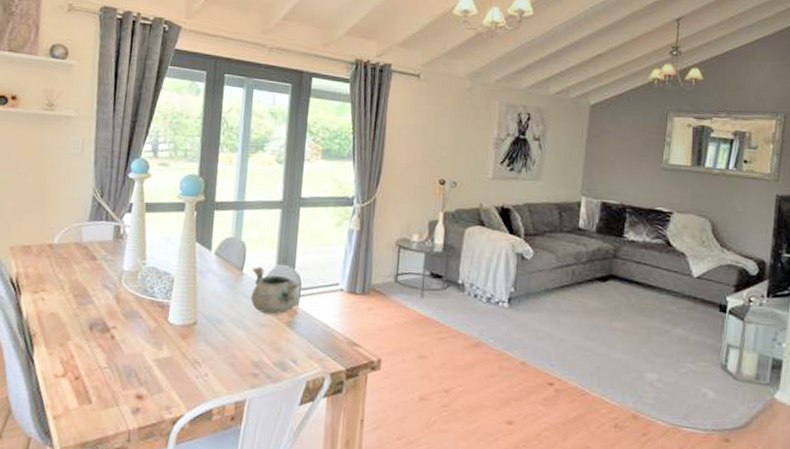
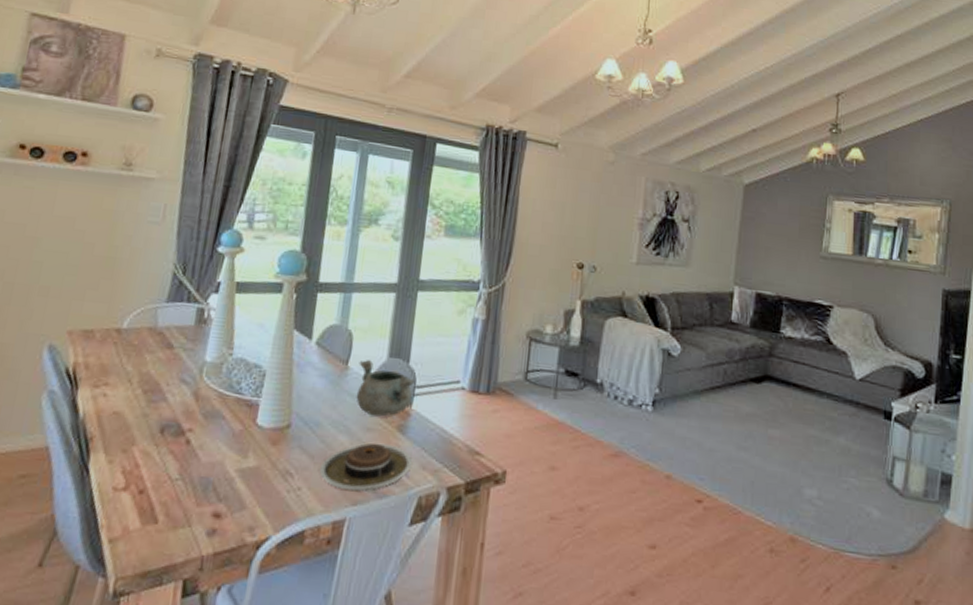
plate: none [222,336,301,378] -> present [319,443,413,492]

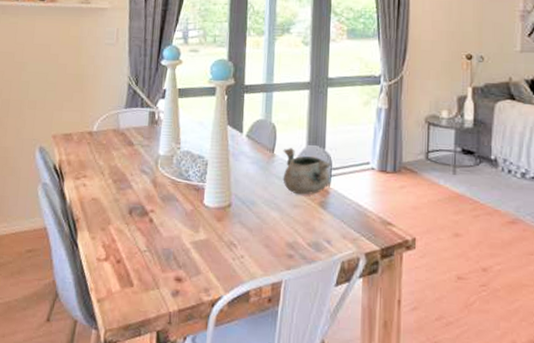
plate: present [319,443,413,492] -> none [257,217,334,259]

